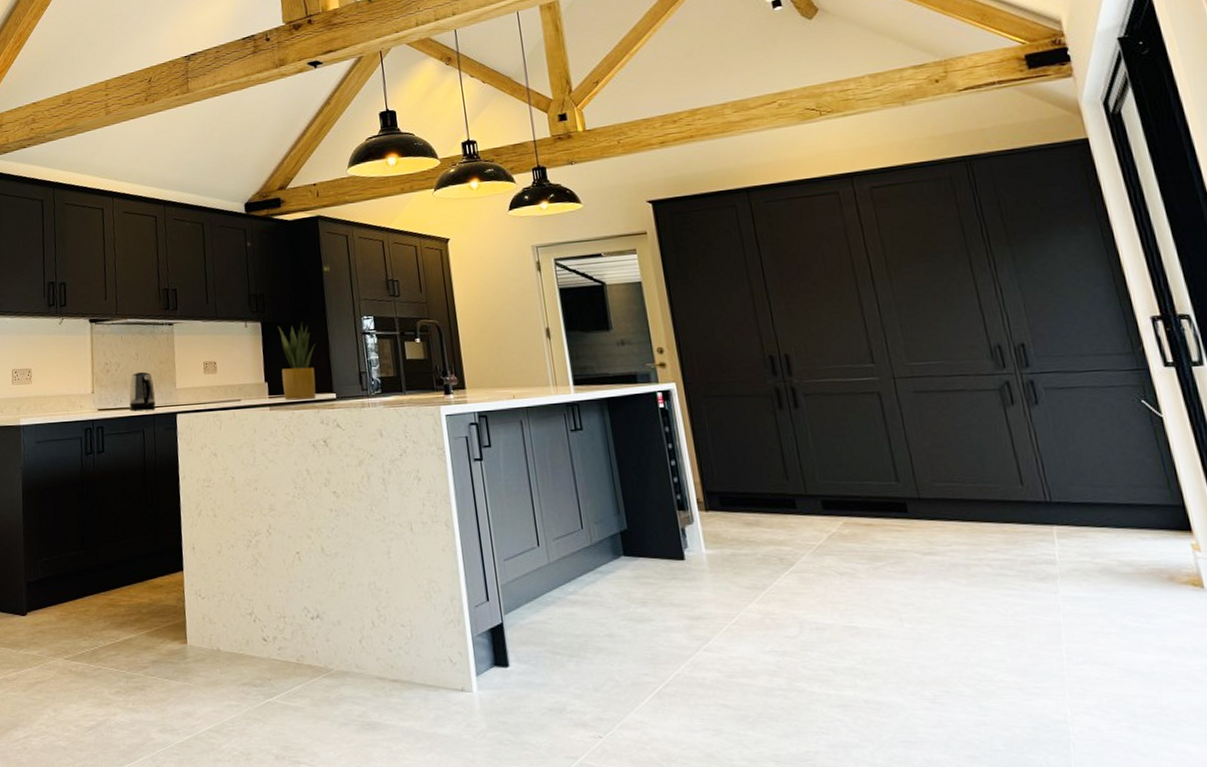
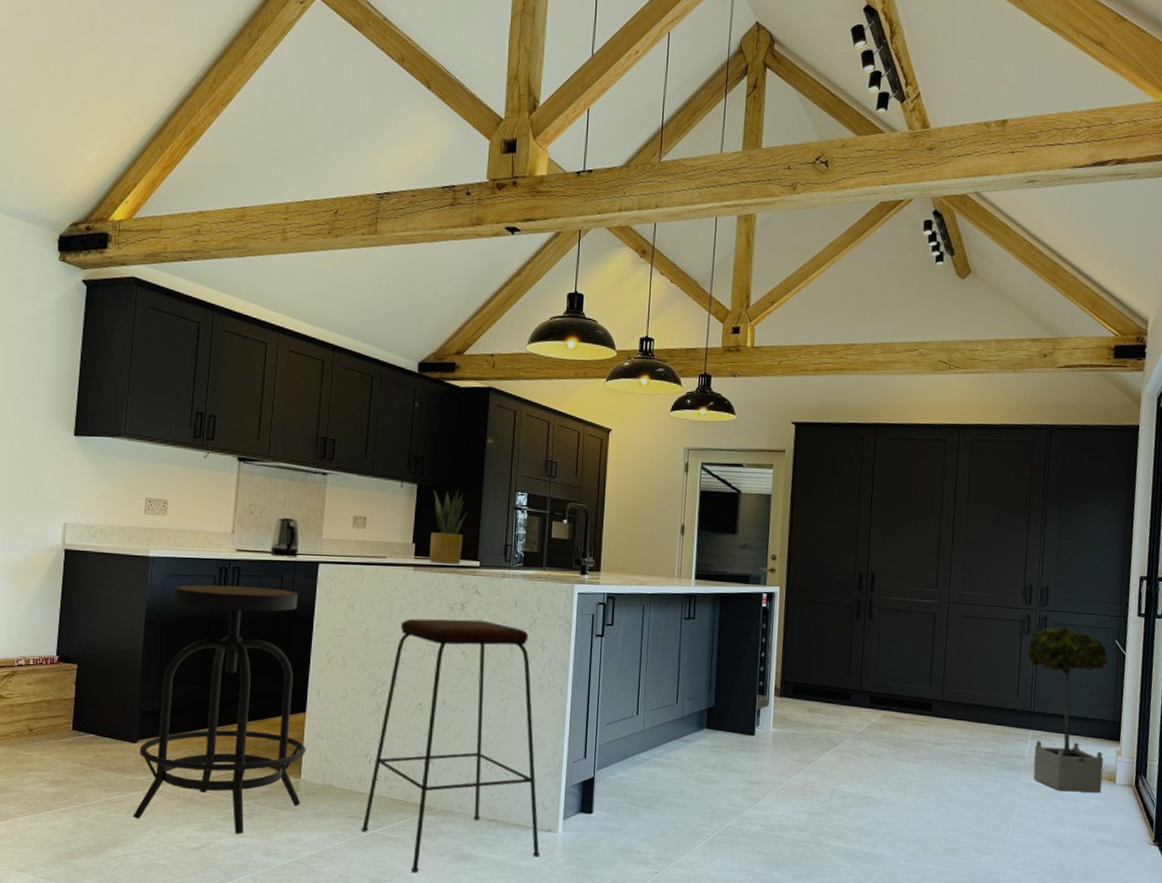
bar stool: none [29,444,191,709] -> present [133,585,307,834]
bar stool: none [256,455,458,747] -> present [361,618,540,873]
potted tree: none [1018,389,1187,605] -> present [1027,625,1108,793]

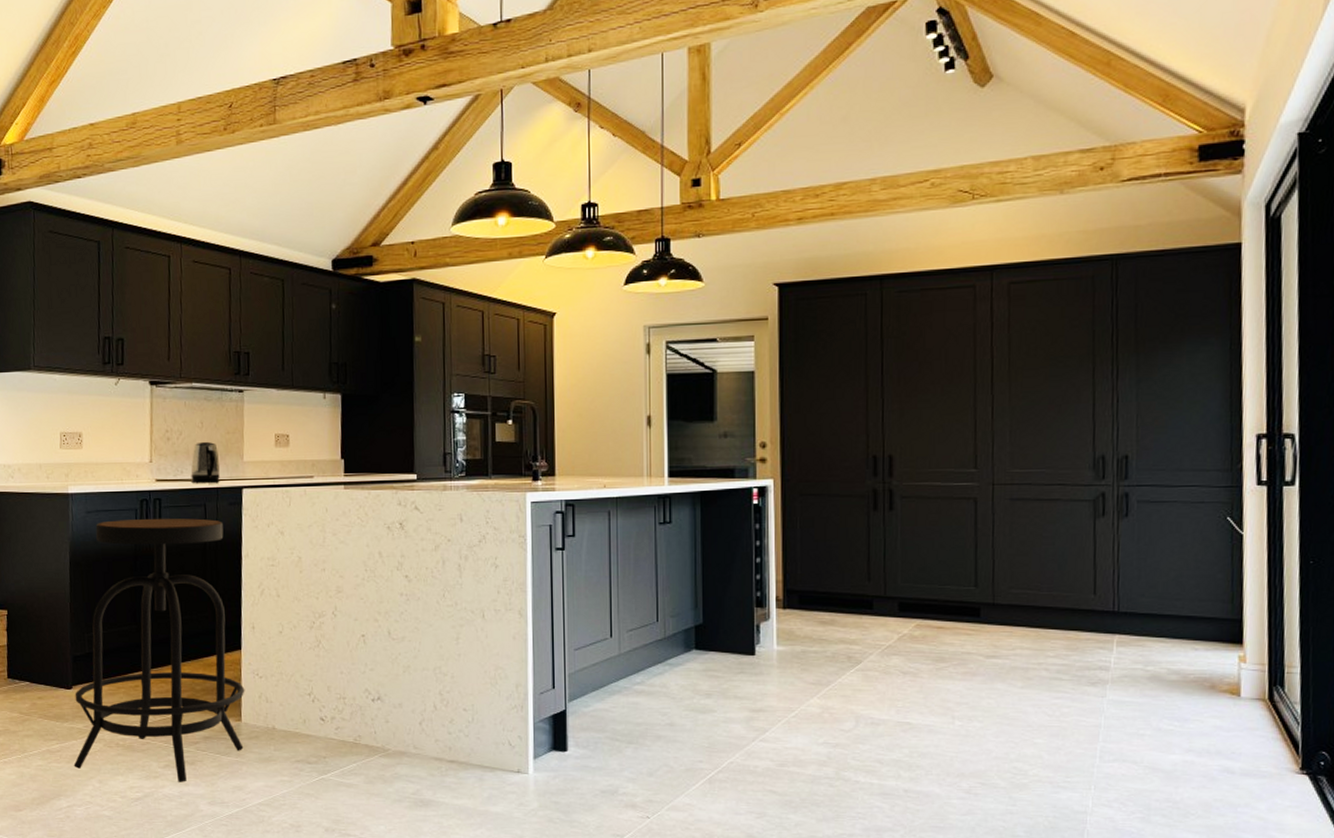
bar stool: present [361,618,540,873] -> none [310,539,510,822]
planter: present [430,490,468,564] -> none [359,396,399,480]
potted tree: present [1027,625,1108,793] -> none [1105,503,1222,710]

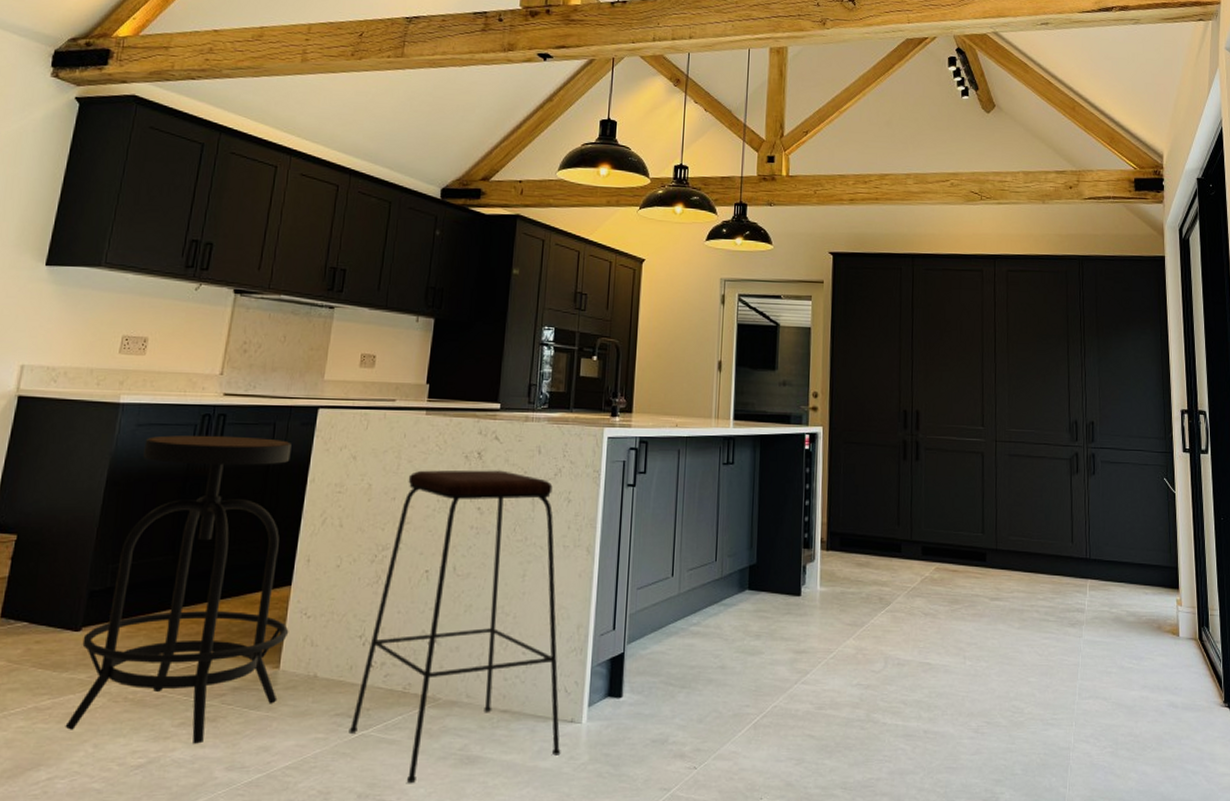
kettle: present [190,441,220,484] -> none [263,356,298,402]
bar stool: none [310,539,510,822] -> present [349,470,561,784]

